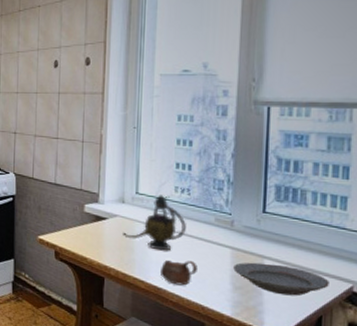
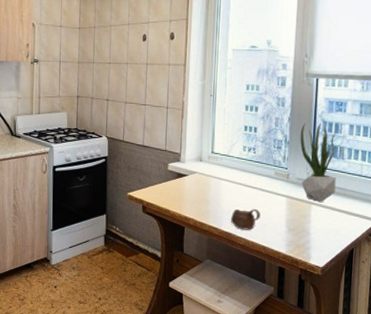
teapot: present [123,195,186,251] -> none [200,154,252,202]
plate: present [233,262,329,296] -> none [288,208,359,234]
potted plant: none [247,159,297,257] -> present [300,122,336,203]

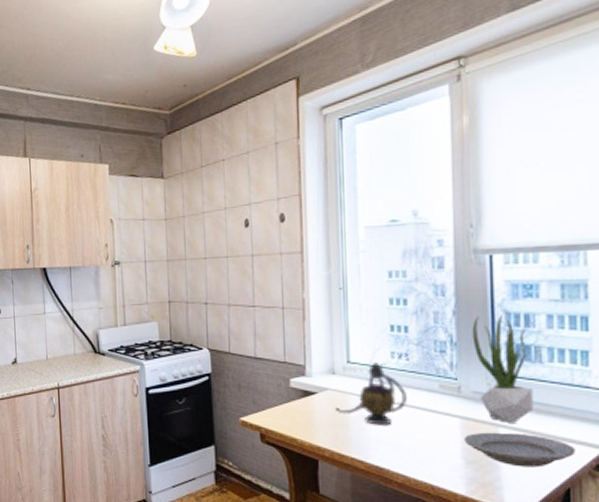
teapot: none [200,154,252,202] -> present [335,362,407,426]
cup: present [231,209,260,230] -> none [382,435,423,464]
plate: none [288,208,359,234] -> present [464,432,575,468]

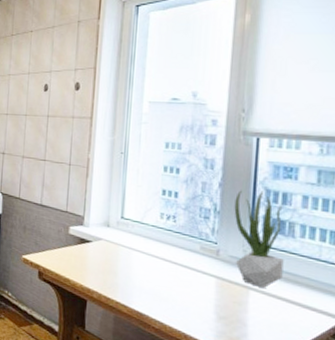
teapot: present [335,362,407,426] -> none [107,220,171,277]
plate: present [464,432,575,468] -> none [218,292,317,330]

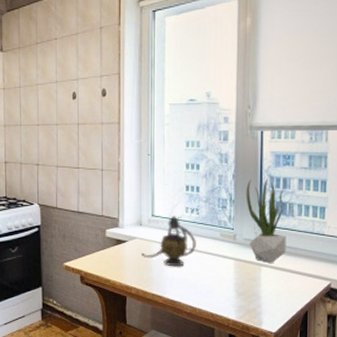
teapot: none [107,220,171,277] -> present [141,216,196,267]

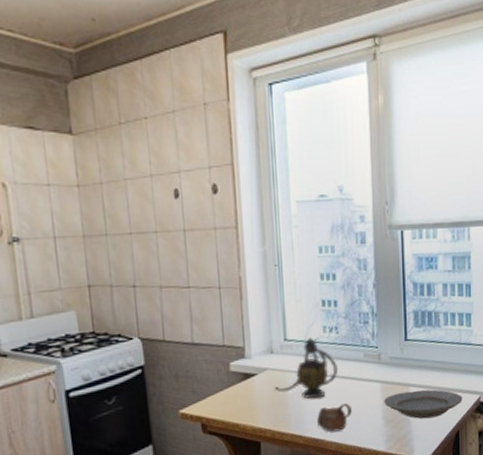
cup: none [176,274,207,297] -> present [317,403,352,432]
plate: none [237,270,313,297] -> present [384,389,462,419]
potted plant: present [246,178,286,264] -> none [388,285,434,383]

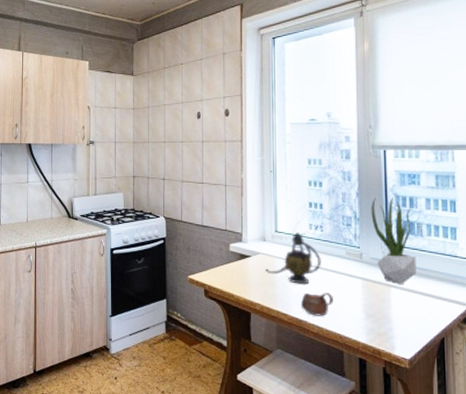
plate: present [384,389,462,419] -> none [365,291,448,321]
potted plant: none [388,285,434,383] -> present [371,196,417,285]

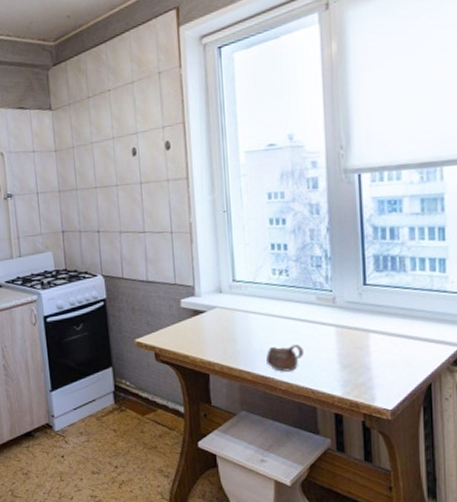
teapot: present [265,232,321,284] -> none [223,279,288,338]
potted plant: present [371,196,417,285] -> none [344,228,399,329]

